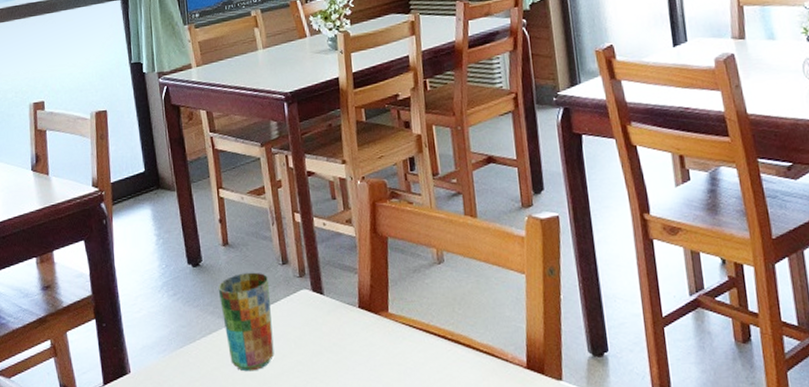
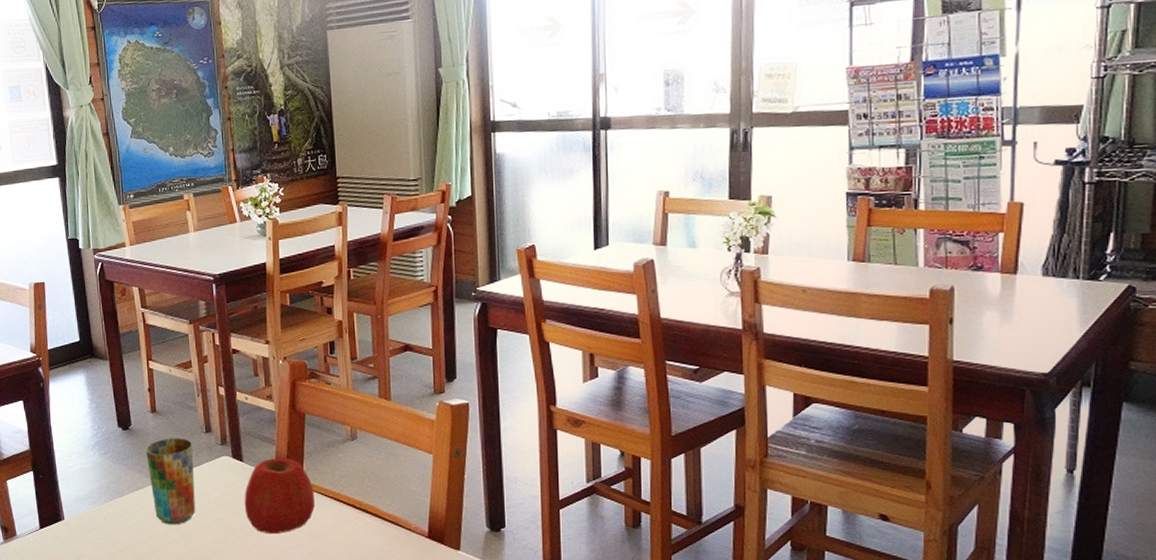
apple: none [326,286,403,376] -> present [244,457,315,534]

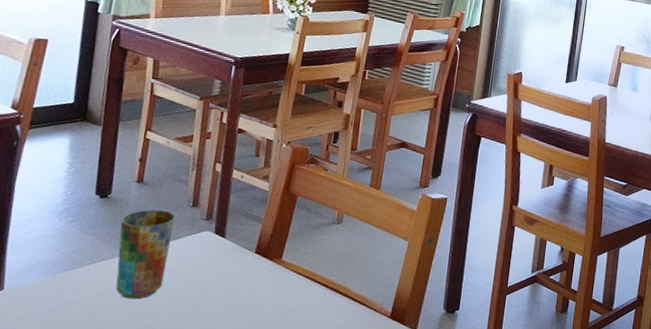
apple: present [244,457,315,534] -> none [216,235,291,312]

